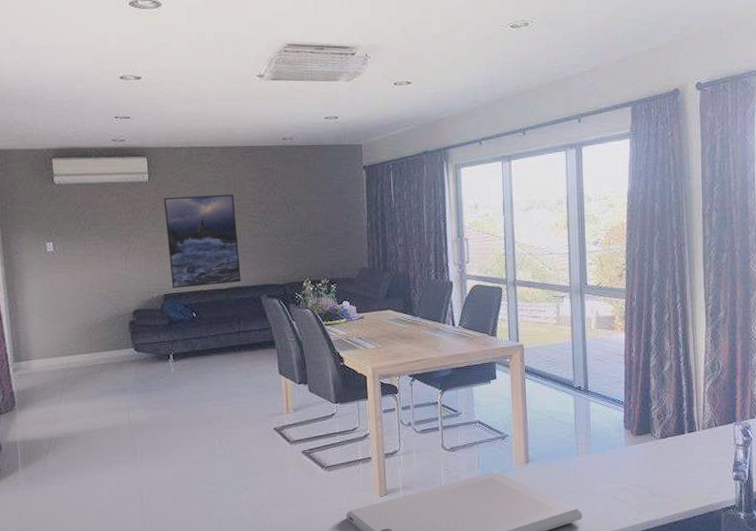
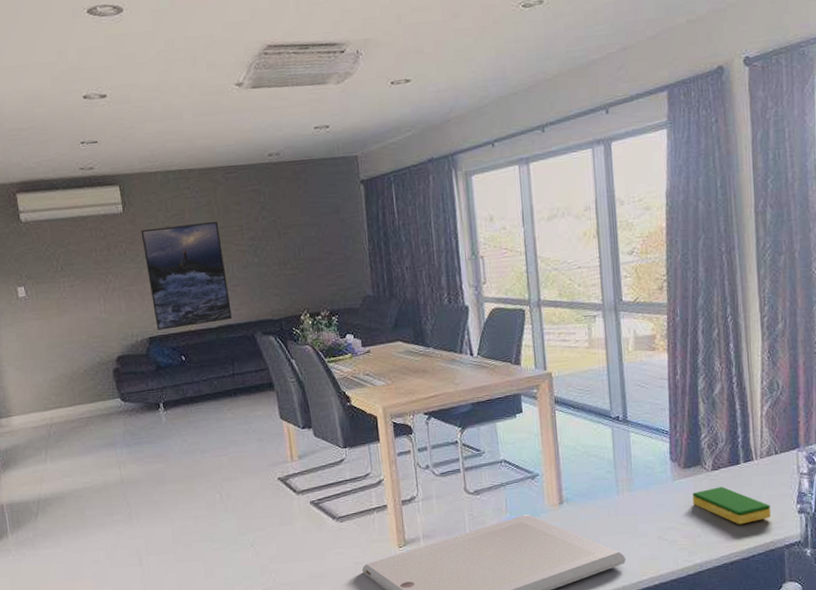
dish sponge: none [643,453,710,489] -> present [692,486,771,525]

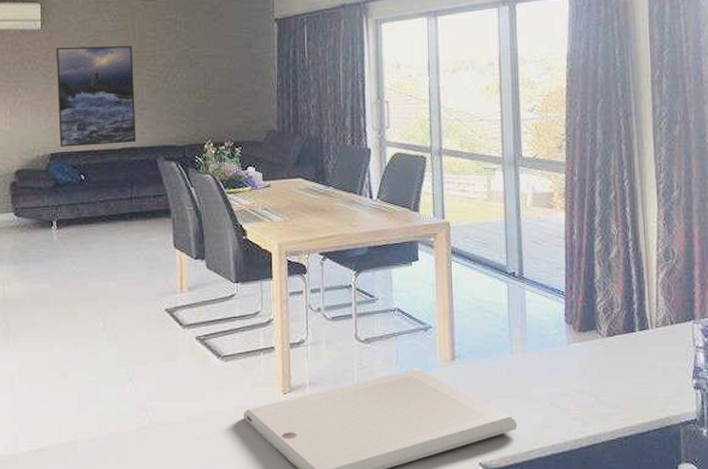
dish sponge: present [692,486,771,525] -> none [587,354,666,397]

